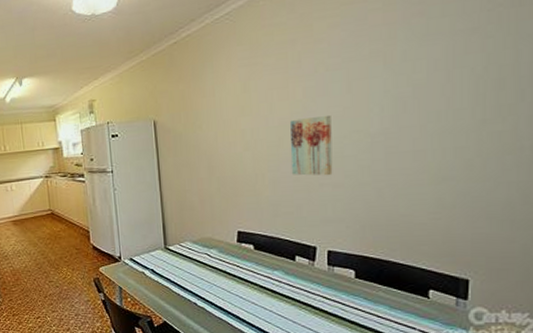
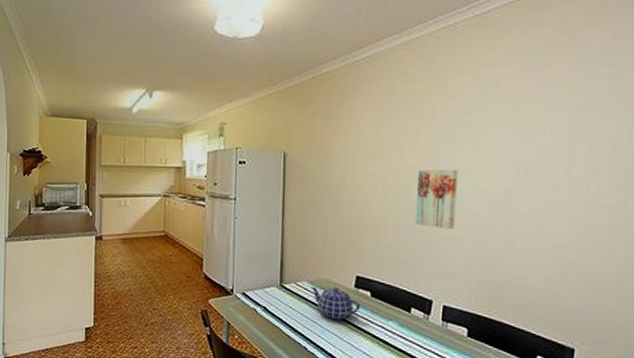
teapot: none [194,243,245,274] -> present [311,286,361,320]

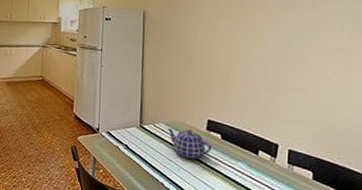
wall art: present [414,169,458,230] -> none [259,26,297,80]

